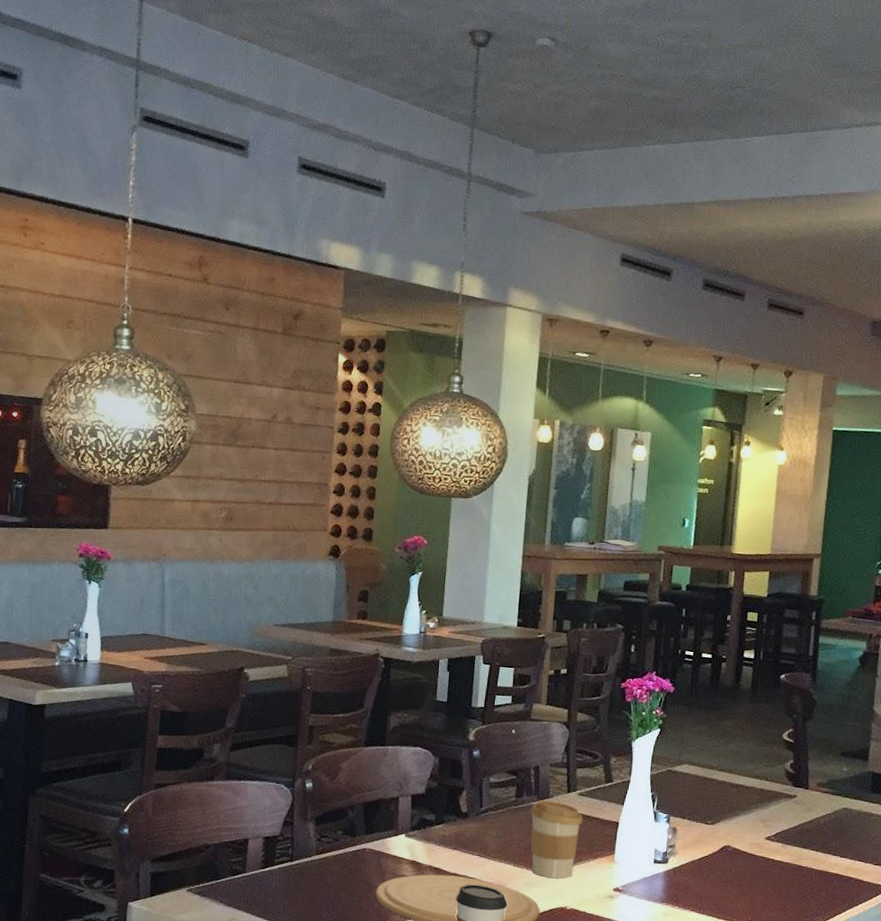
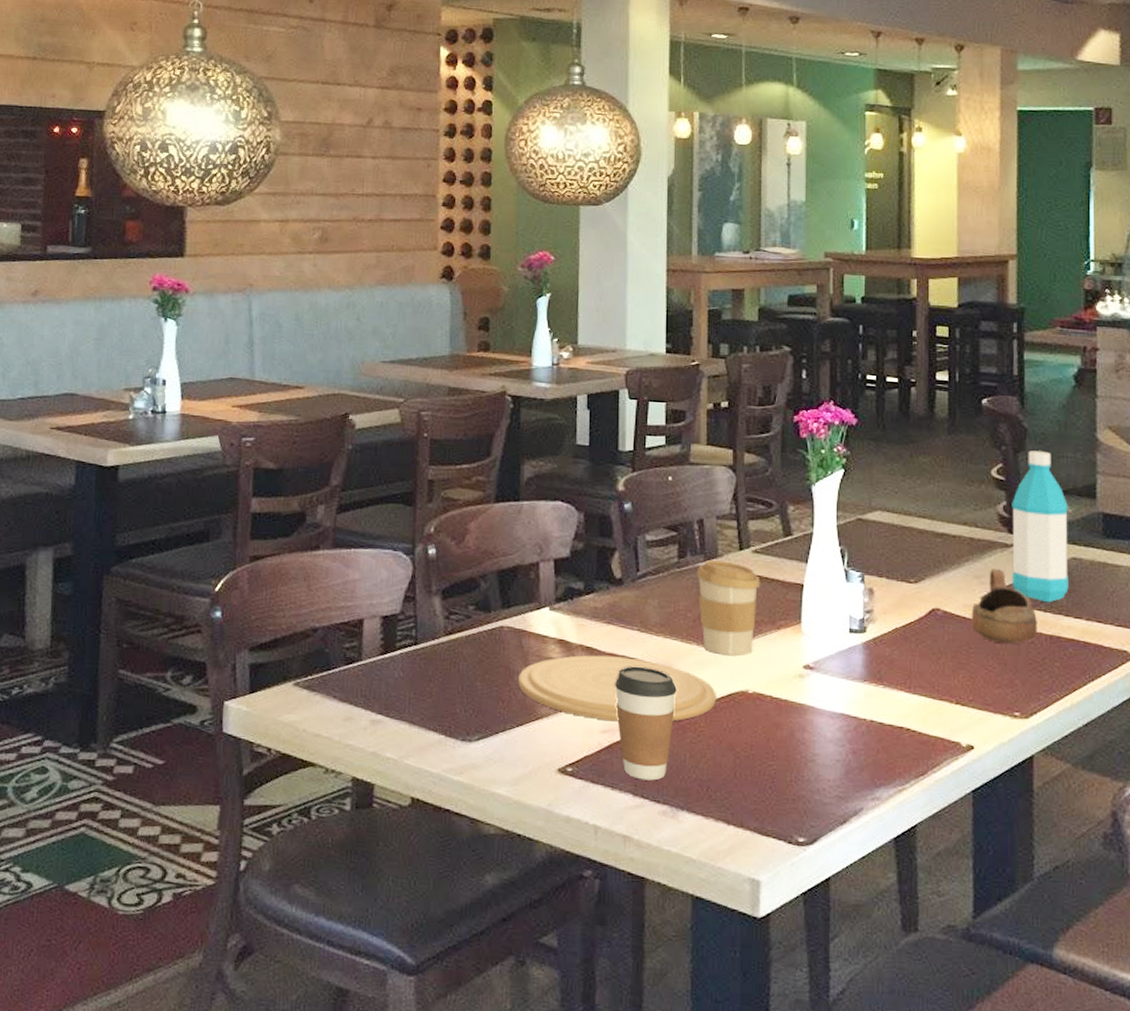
cup: none [755,814,810,877] -> present [971,568,1037,645]
water bottle: none [792,719,844,844] -> present [1012,450,1069,603]

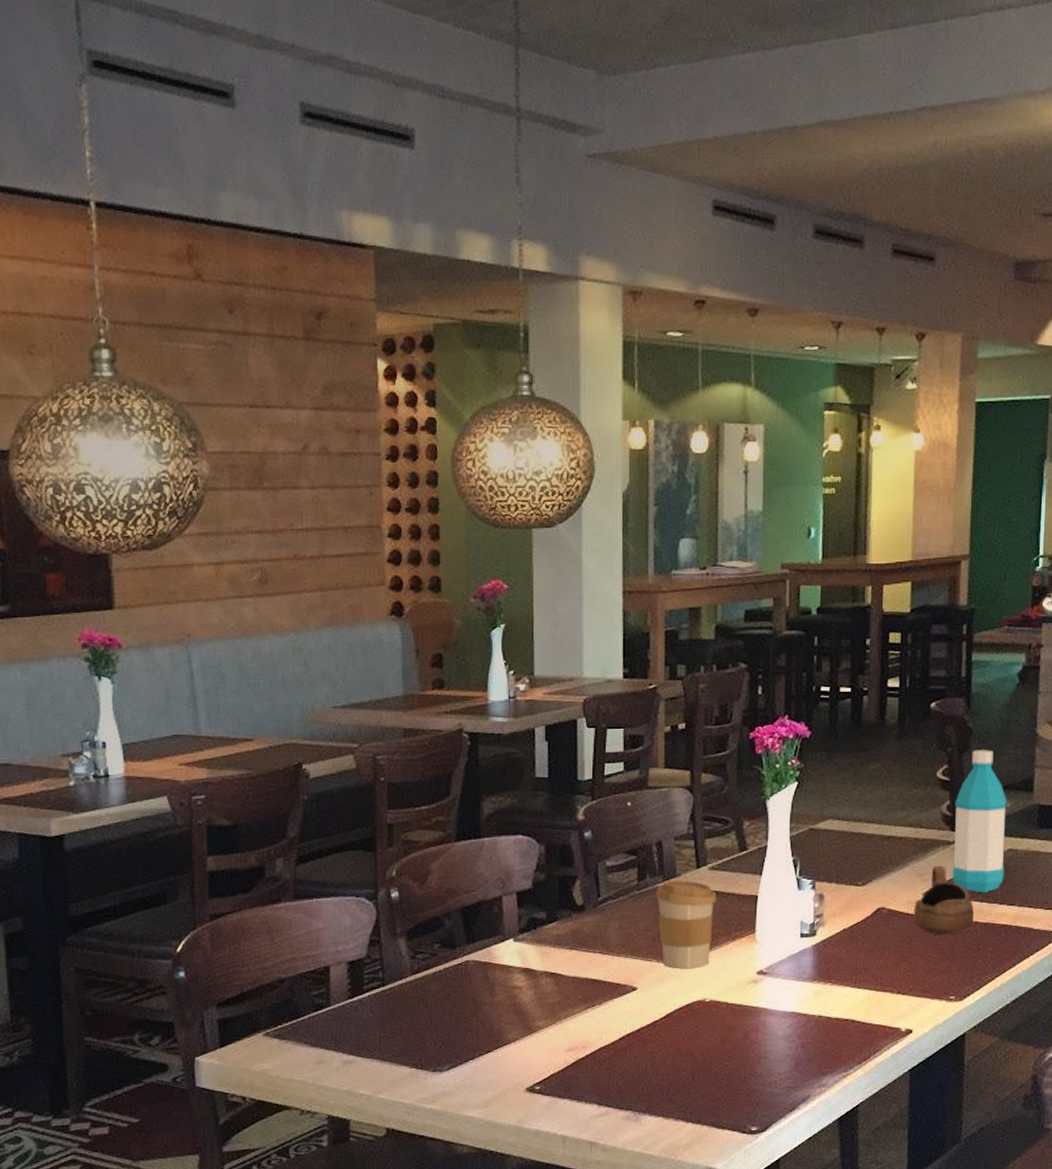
plate: present [518,655,716,722] -> none [485,979,675,1040]
coffee cup: present [614,665,677,781] -> none [578,986,638,1091]

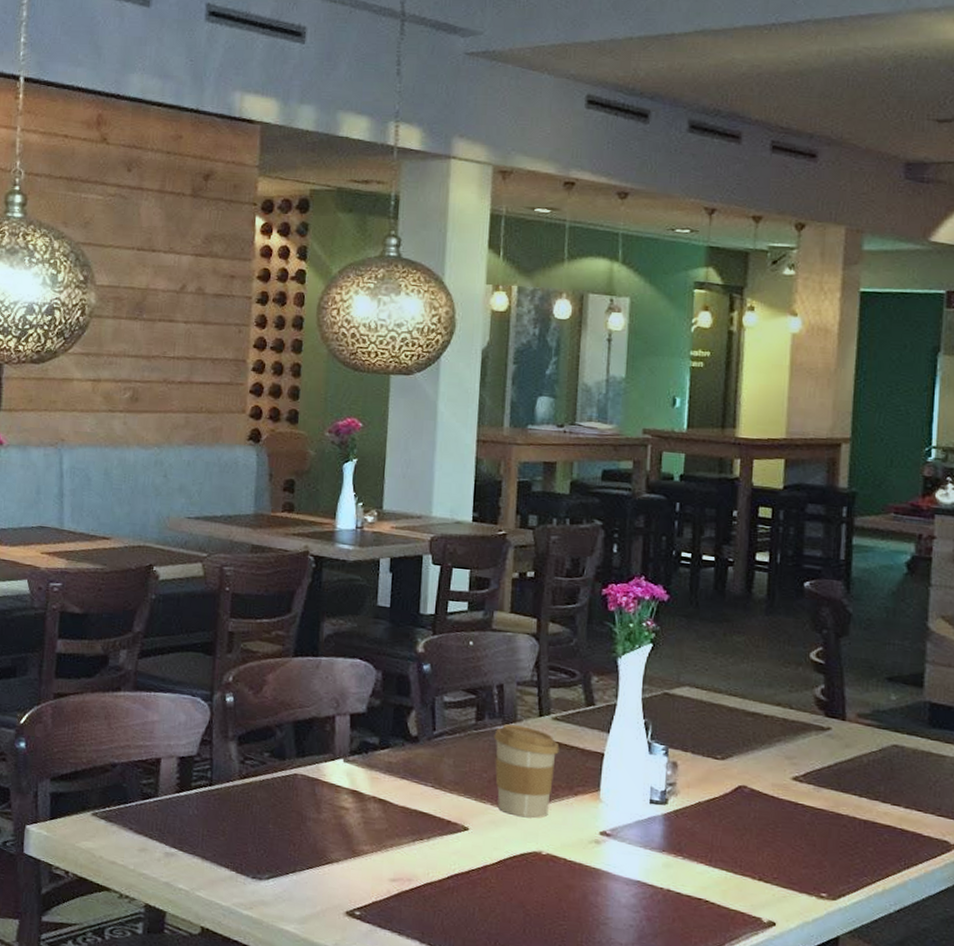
cup: present [913,865,974,935] -> none [779,750,851,827]
water bottle: present [952,750,1007,894] -> none [826,636,892,788]

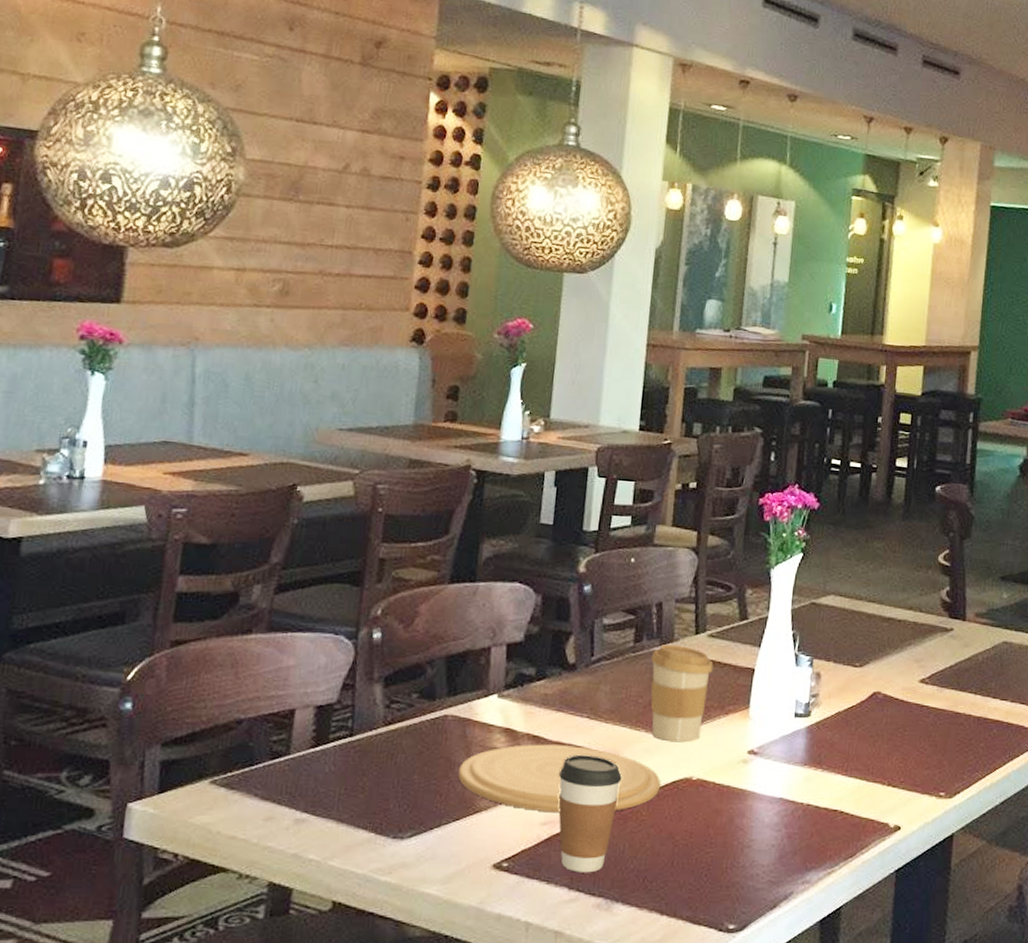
plate: none [310,806,508,876] -> present [458,744,660,813]
coffee cup: none [405,819,469,930] -> present [558,754,622,873]

